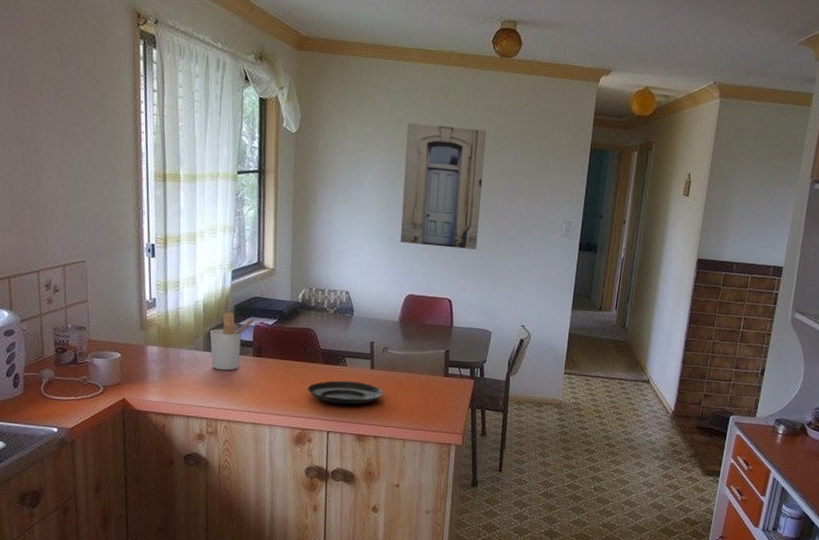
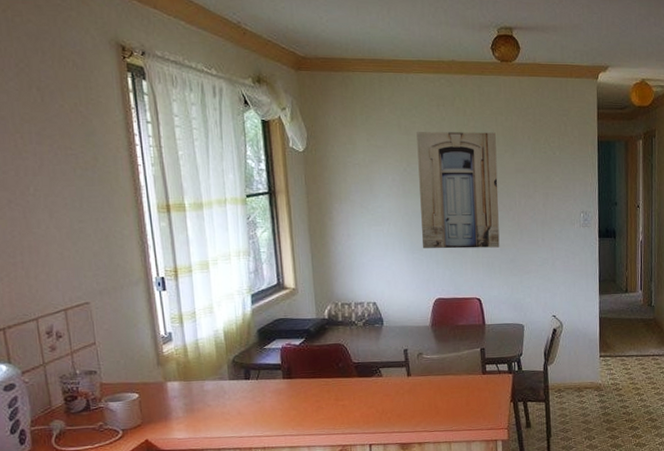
utensil holder: present [209,311,258,371] -> none [233,336,284,398]
tart tin: present [307,380,383,406] -> none [343,390,422,417]

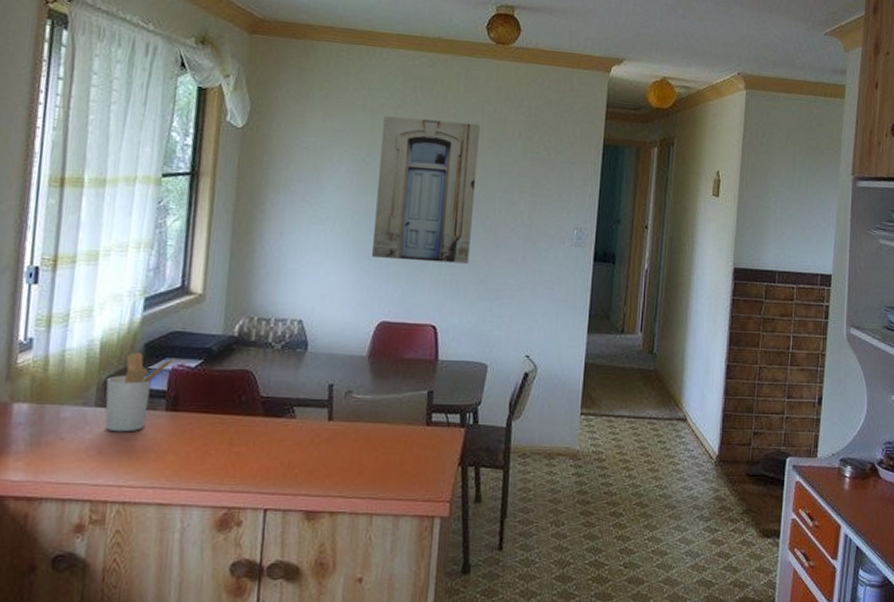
utensil holder: none [233,336,284,398] -> present [104,352,176,432]

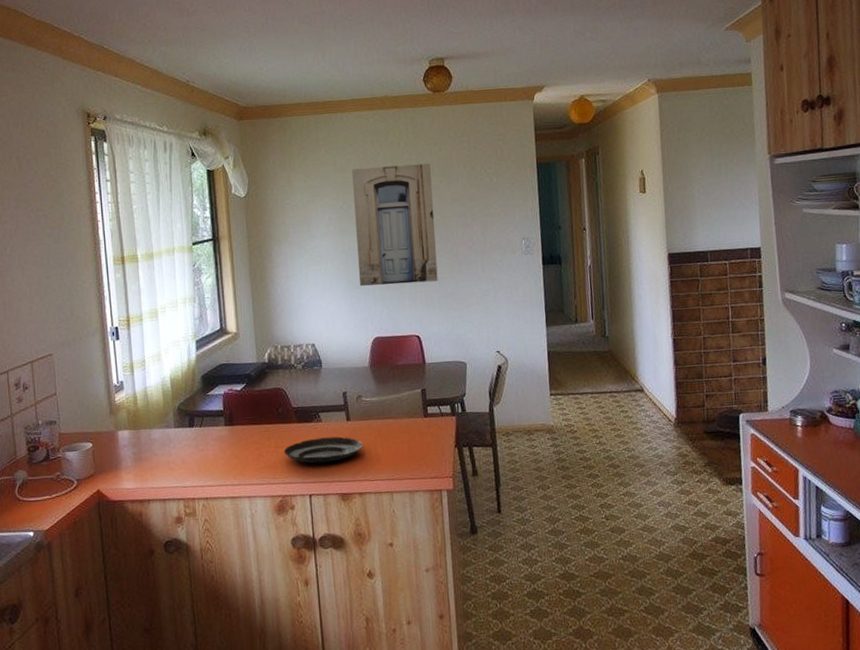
utensil holder: present [104,352,176,432] -> none [179,383,226,446]
tart tin: none [239,438,344,471] -> present [283,436,362,465]

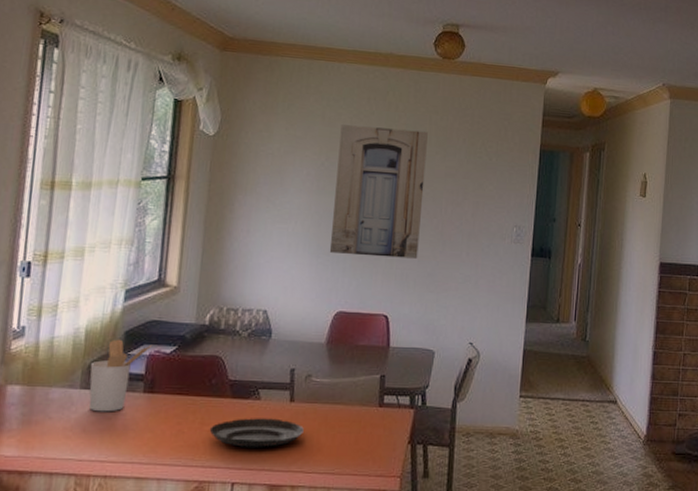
utensil holder: none [179,383,226,446] -> present [88,339,153,412]

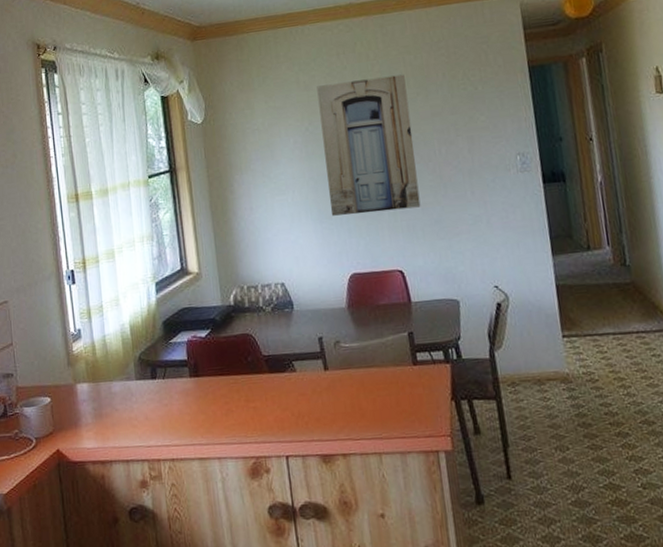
utensil holder: present [88,339,153,412] -> none [140,329,189,400]
tart tin: present [209,418,304,449] -> none [255,388,344,421]

